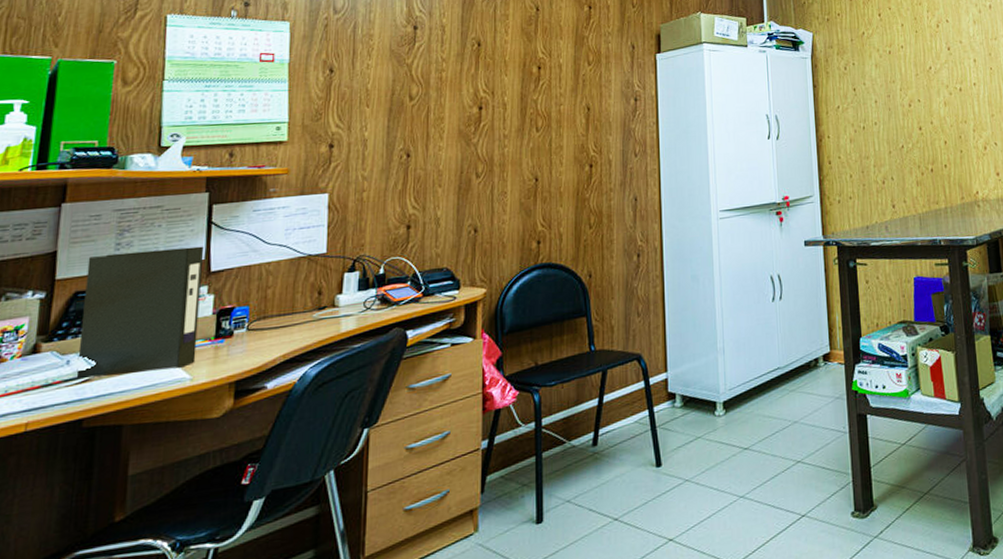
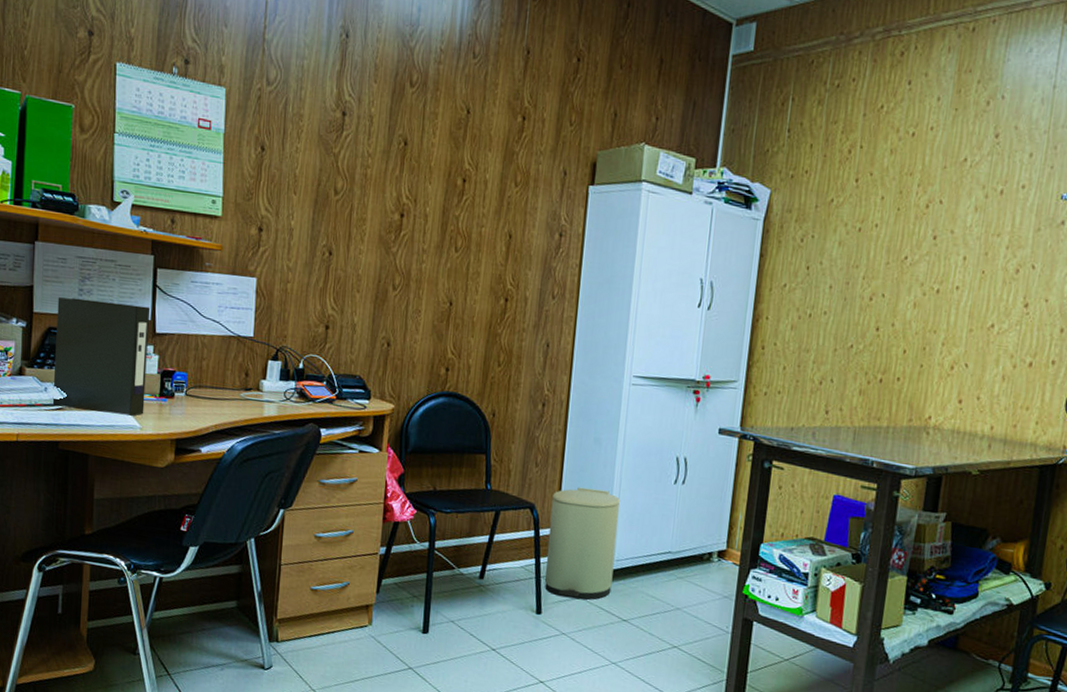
pedal bin: none [658,323,728,443] -> present [545,487,621,600]

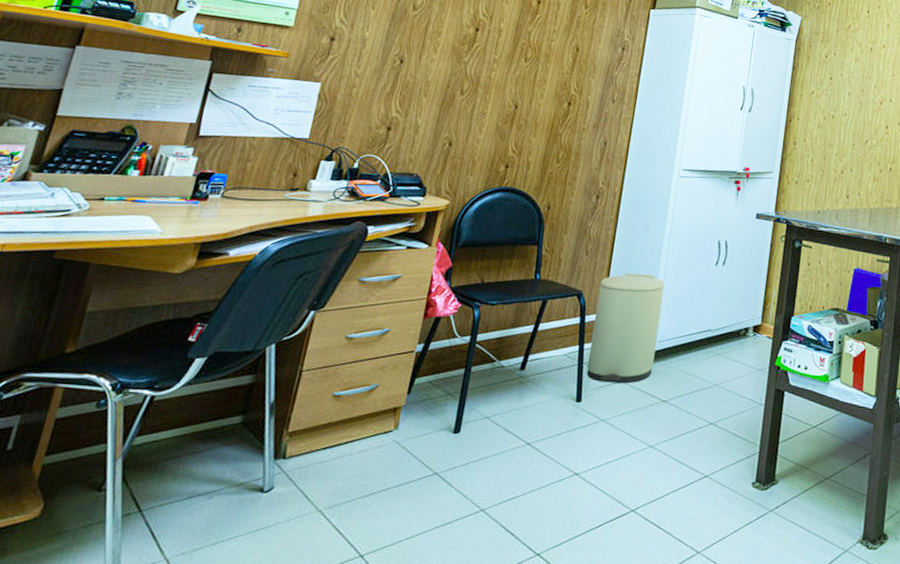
binder: present [52,297,151,416] -> none [57,100,198,220]

